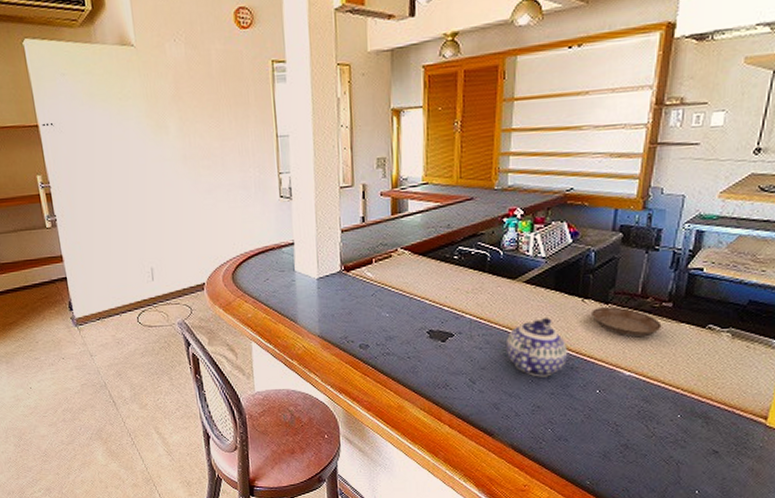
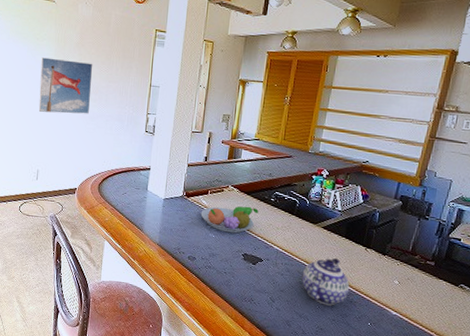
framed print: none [130,119,204,195] -> present [38,57,93,114]
fruit bowl: none [367,270,440,308] -> present [200,206,259,234]
saucer: present [592,307,662,338] -> none [371,257,425,286]

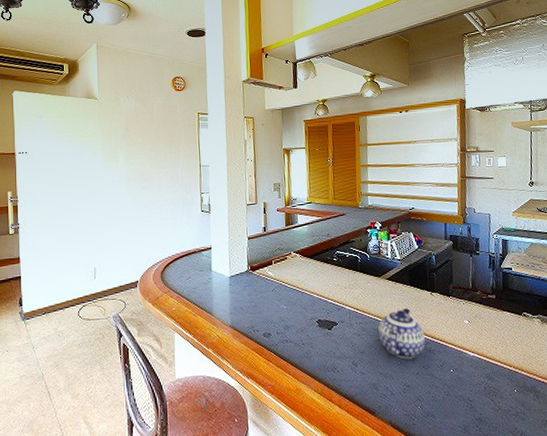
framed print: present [38,57,93,114] -> none [88,152,142,208]
fruit bowl: present [200,206,259,234] -> none [268,270,324,301]

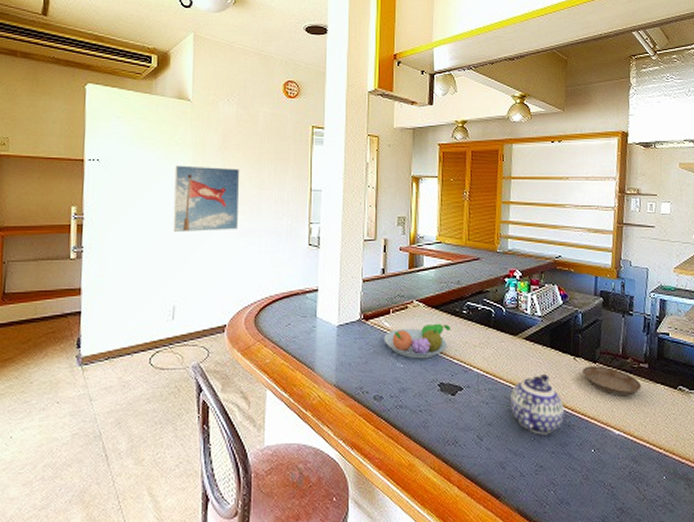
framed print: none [88,152,142,208] -> present [173,165,240,233]
fruit bowl: none [268,270,324,301] -> present [383,323,451,359]
saucer: none [439,299,491,324] -> present [583,366,642,397]

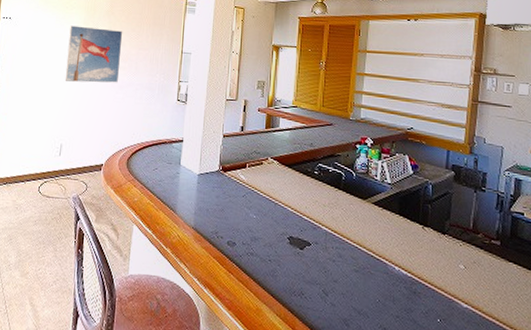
fruit bowl: present [383,323,451,359] -> none [239,180,302,213]
teapot: present [509,373,565,435] -> none [356,238,411,299]
saucer: present [583,366,642,397] -> none [431,236,493,271]

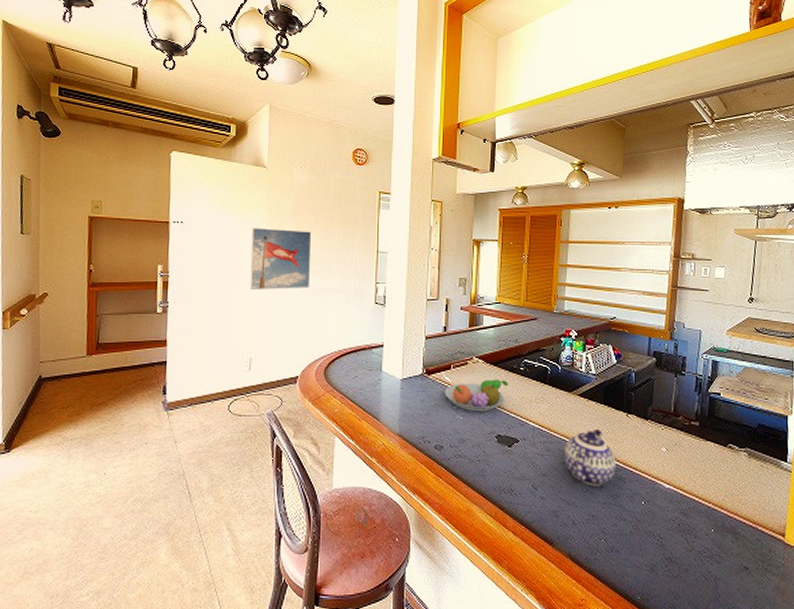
fruit bowl: none [239,180,302,213] -> present [444,379,508,412]
teapot: none [356,238,411,299] -> present [563,428,617,486]

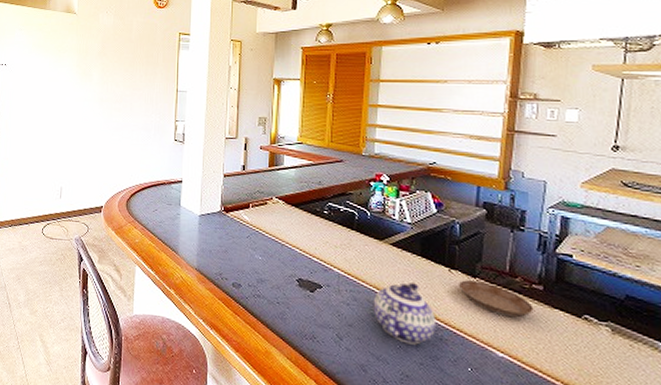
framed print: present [250,228,312,291] -> none [61,69,116,126]
fruit bowl: present [444,379,508,412] -> none [243,221,311,254]
saucer: none [635,423,692,452] -> present [459,280,534,318]

